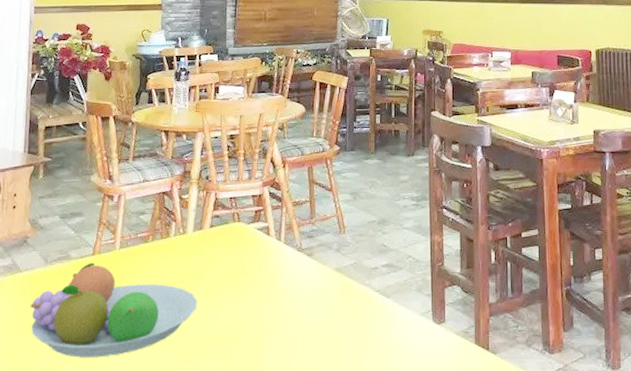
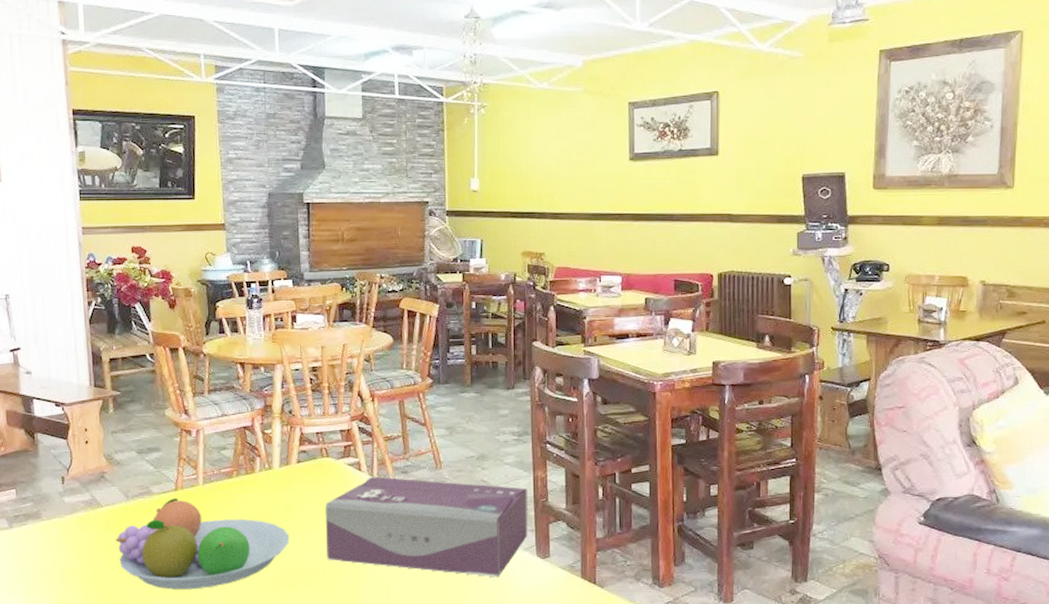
tissue box: none [232,241,425,344] -> present [325,476,528,578]

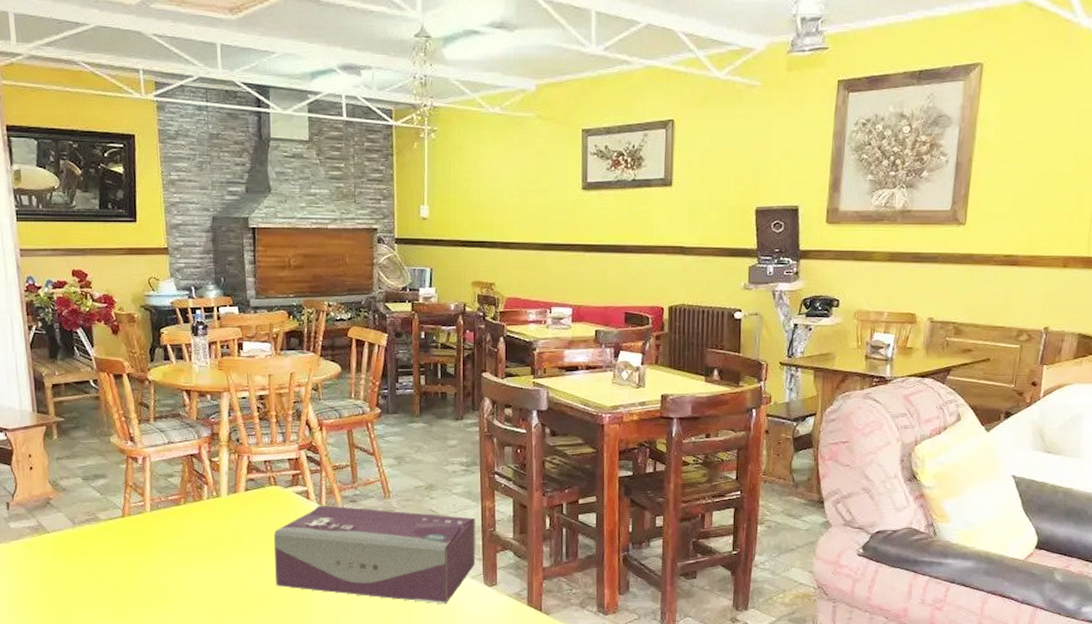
fruit bowl: present [116,498,290,589] -> none [63,525,239,614]

